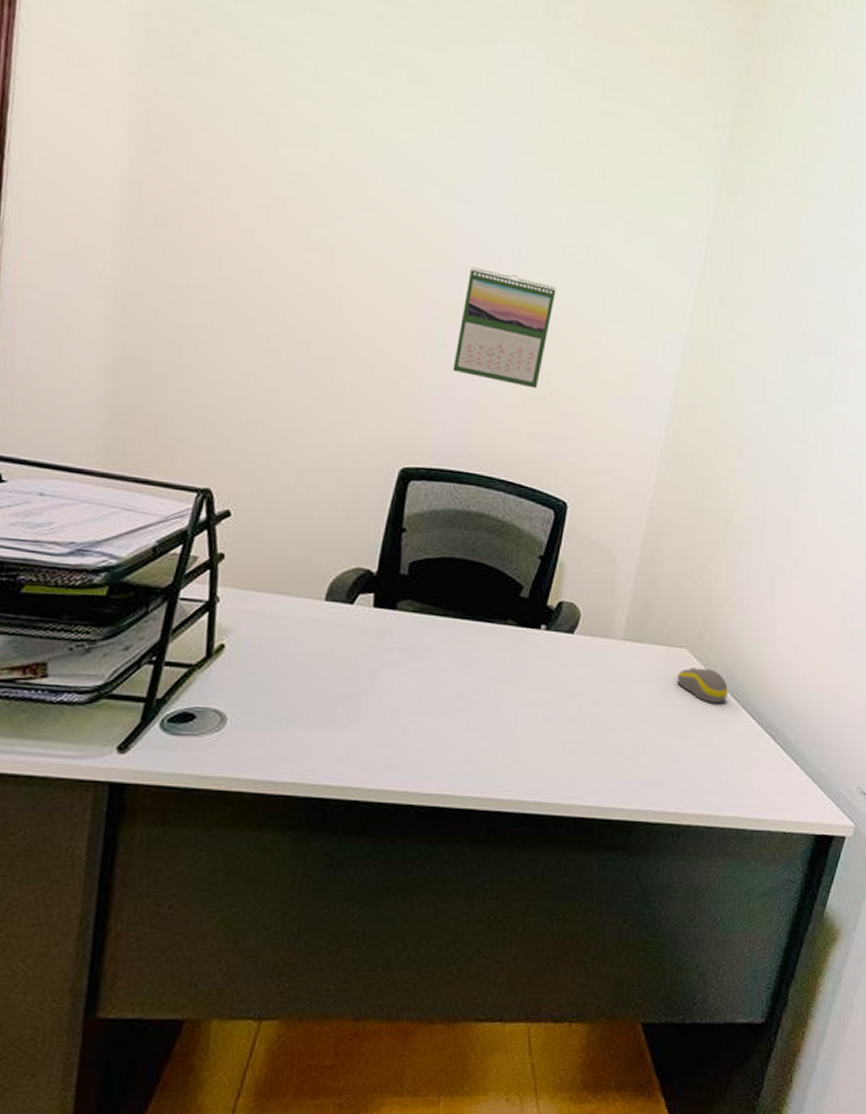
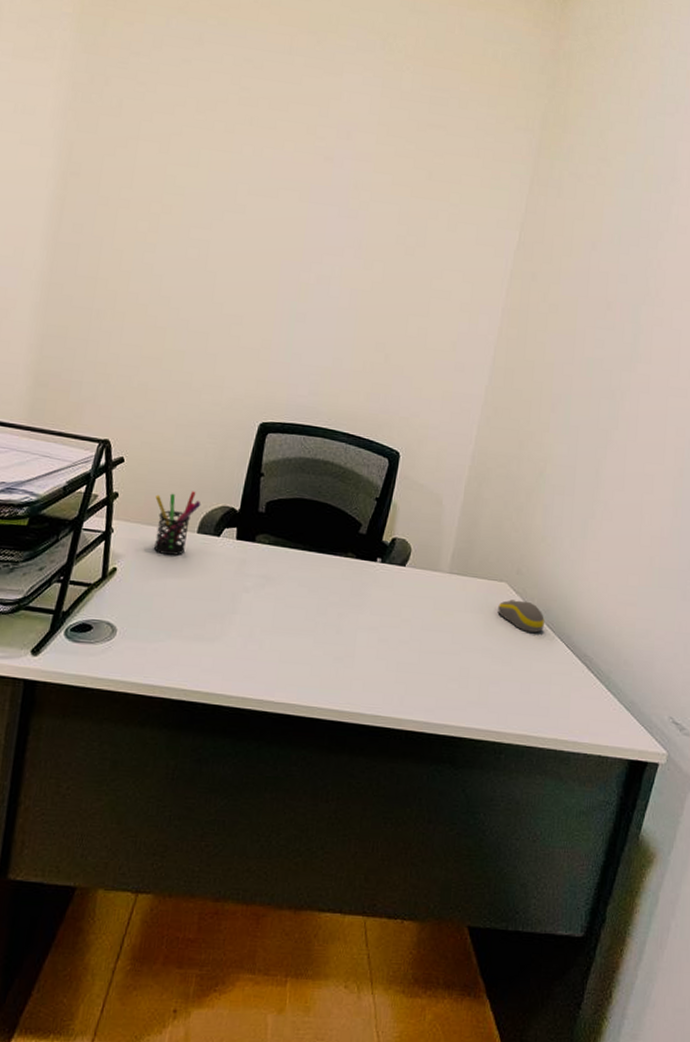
pen holder: none [270,550,330,629] -> present [153,491,201,556]
calendar: present [452,267,556,389] -> none [303,255,390,355]

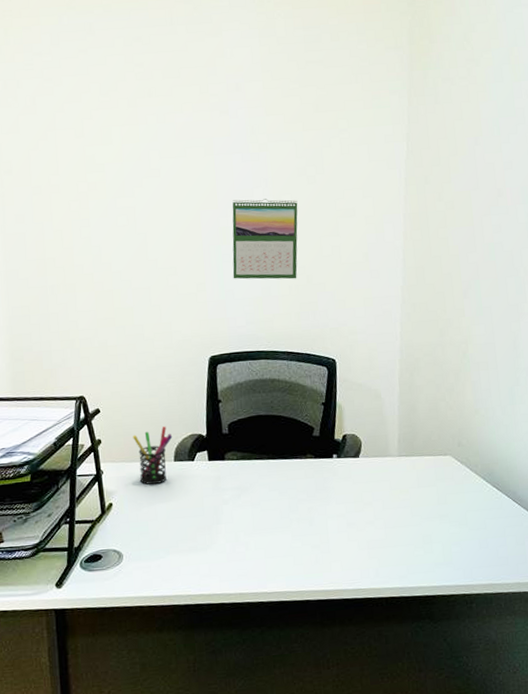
calendar: none [303,255,390,355] -> present [232,199,298,280]
computer mouse: present [498,599,545,633] -> none [447,468,491,495]

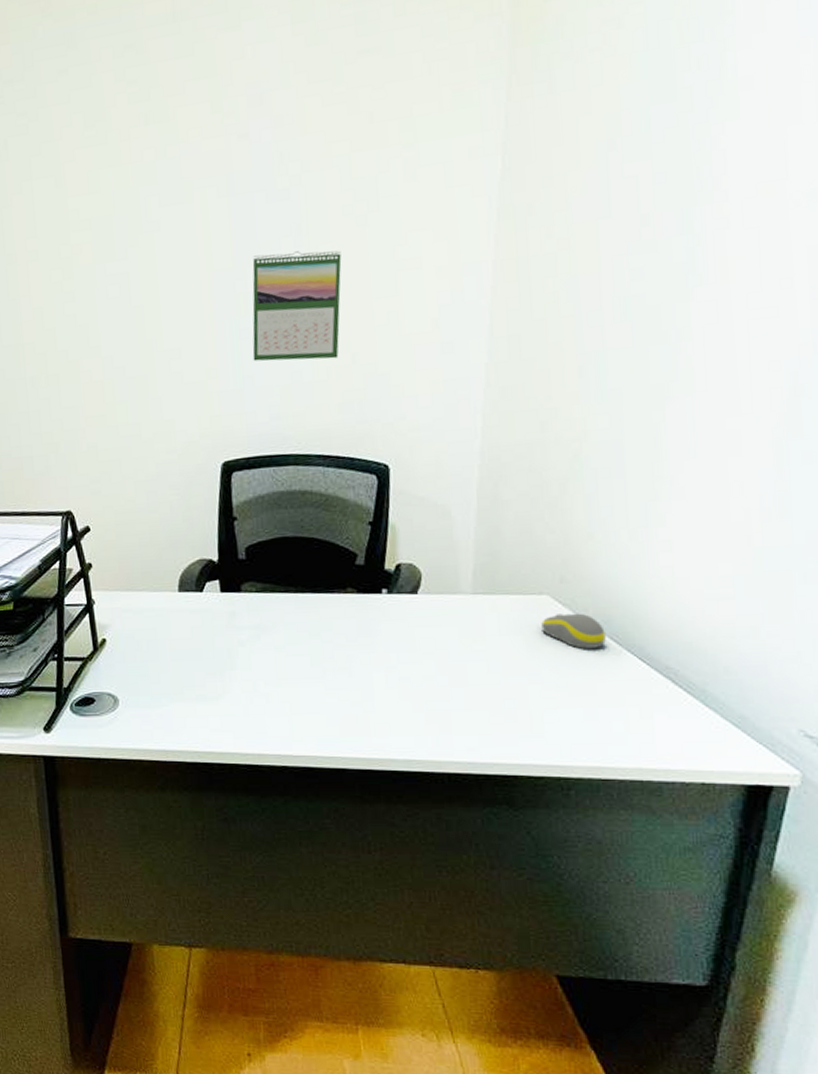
pen holder: present [133,426,173,485] -> none [129,549,177,619]
computer mouse: none [447,468,491,495] -> present [541,613,606,649]

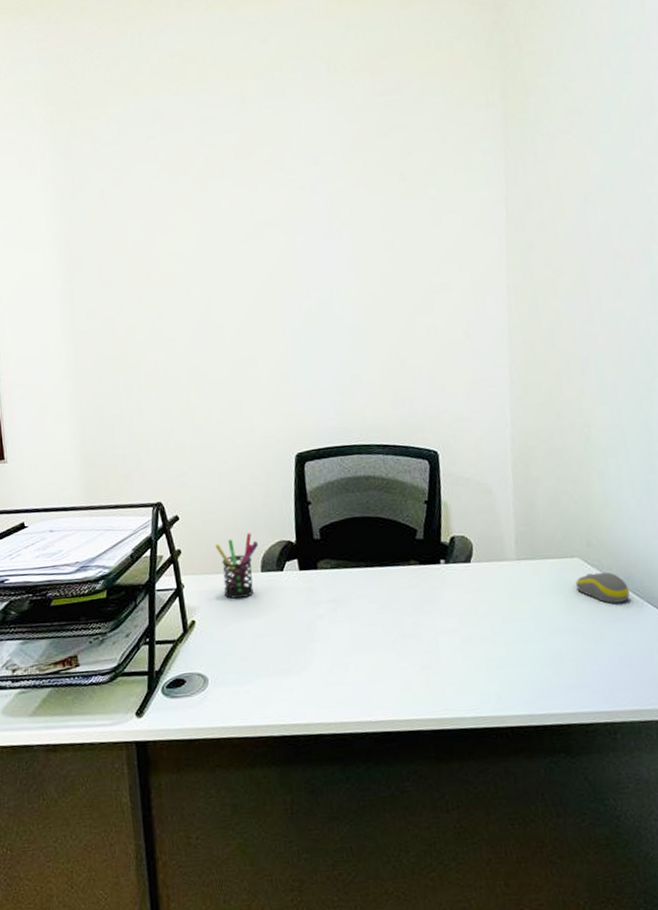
pen holder: none [129,549,177,619] -> present [215,533,259,599]
calendar: present [252,250,342,361] -> none [314,277,390,367]

